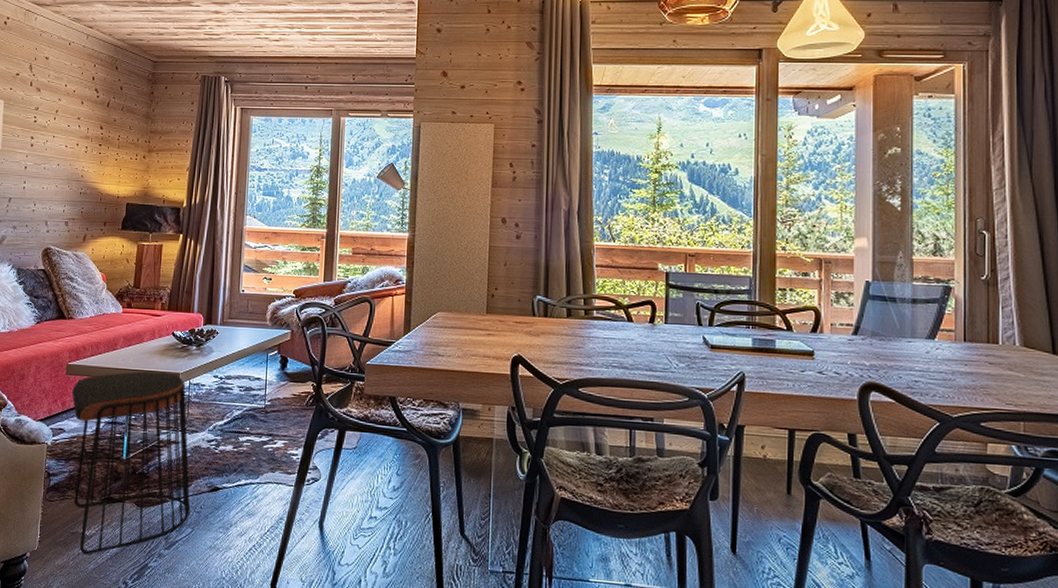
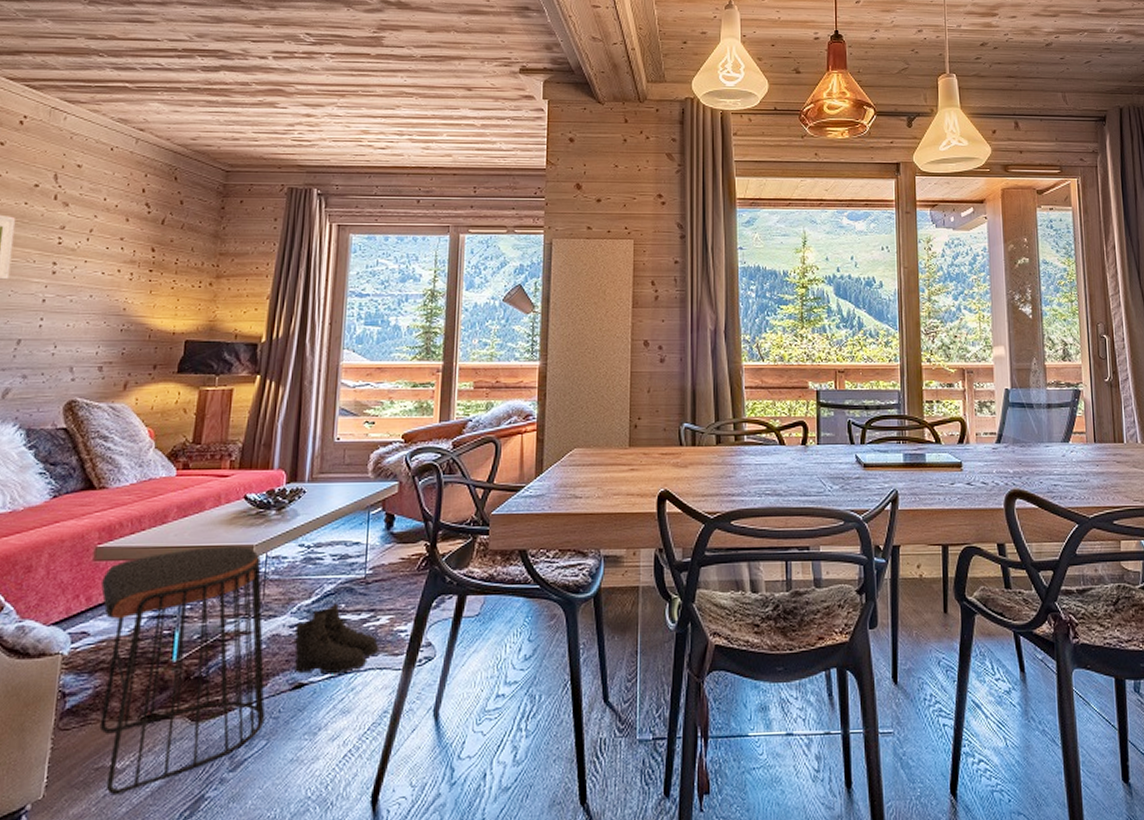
boots: none [209,426,276,484] -> present [292,603,379,675]

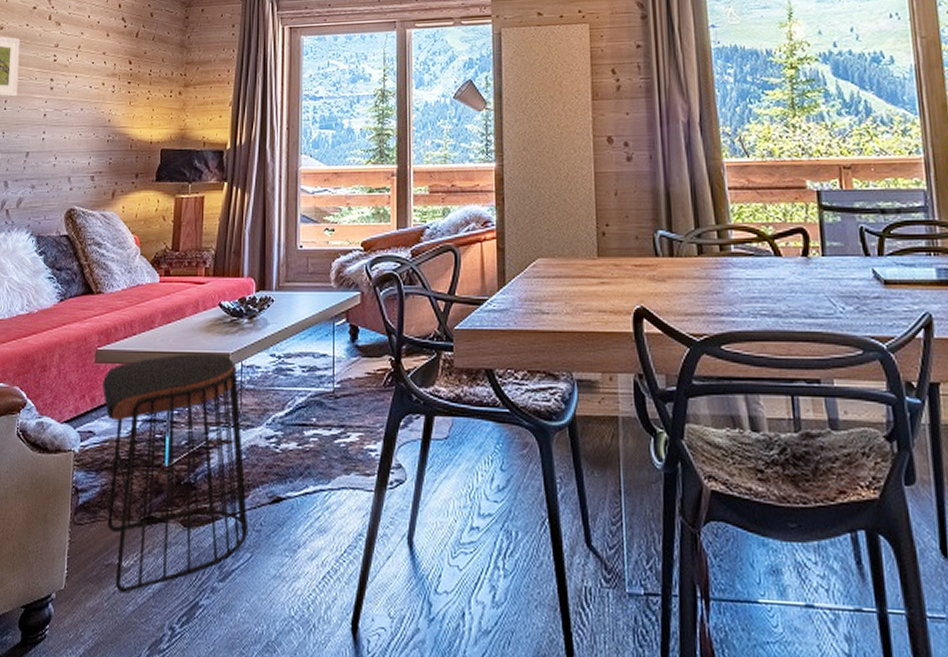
boots: present [292,603,379,675] -> none [269,416,351,491]

